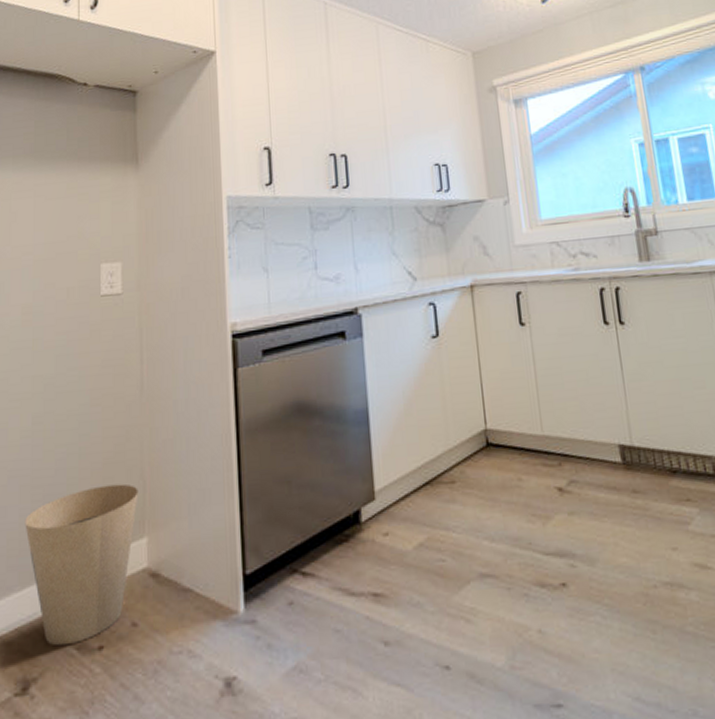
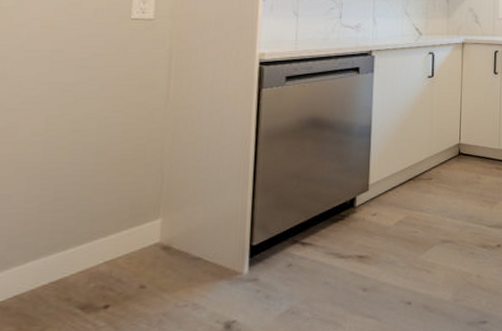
trash can: present [25,483,139,647] -> none [31,176,156,308]

